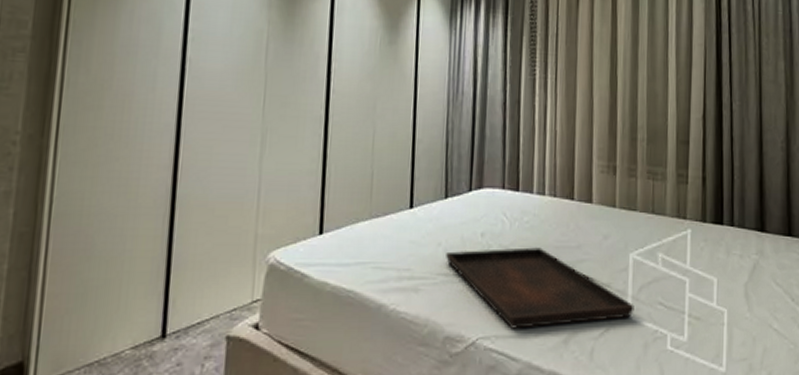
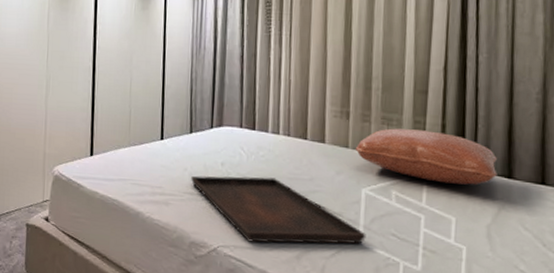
pillow: none [622,183,752,241] -> present [355,128,497,185]

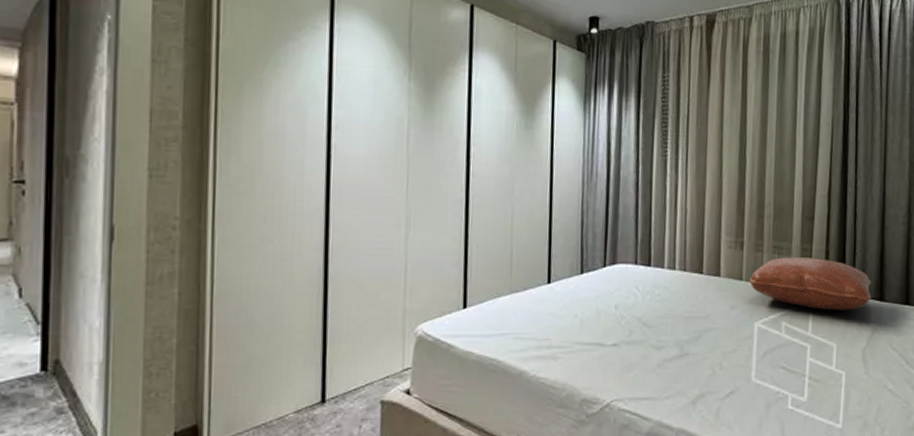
serving tray: present [191,175,366,245] -> none [582,318,758,392]

